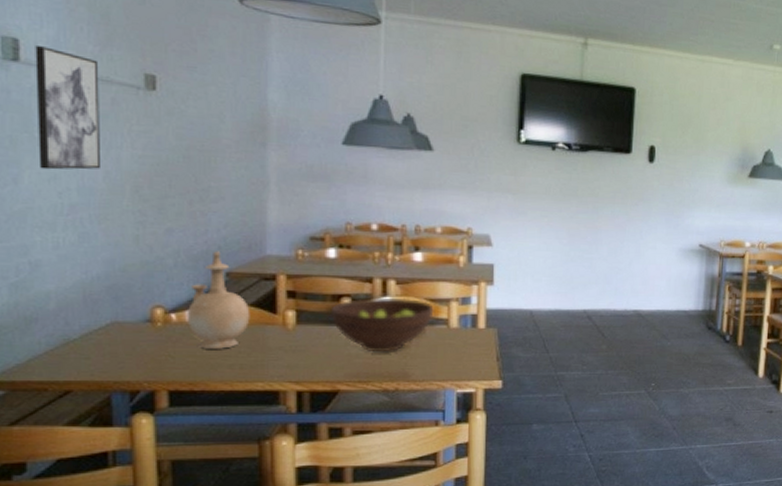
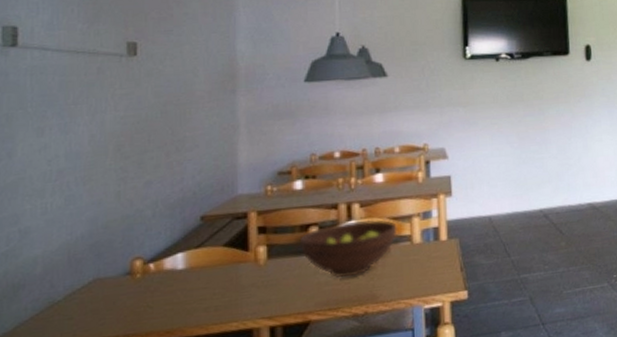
wall art: present [35,46,102,170] -> none [31,30,88,141]
vase: present [186,251,250,349] -> none [164,197,224,295]

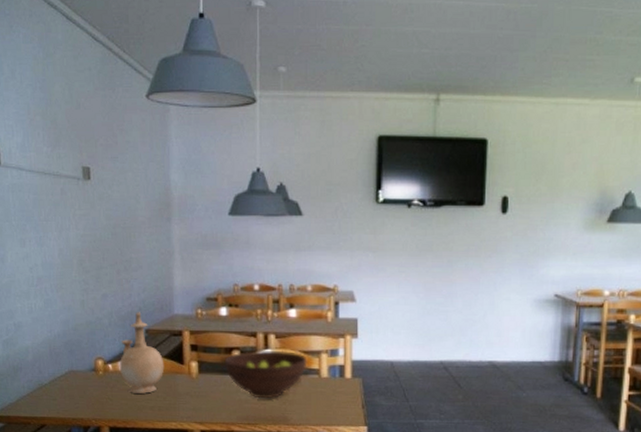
vase: none [164,197,224,295] -> present [119,312,165,394]

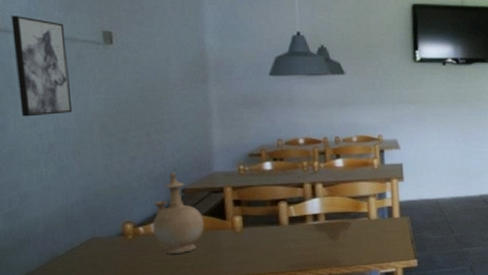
wall art: none [10,152,57,250] -> present [11,16,73,117]
fruit bowl: present [224,350,307,399] -> none [270,198,356,245]

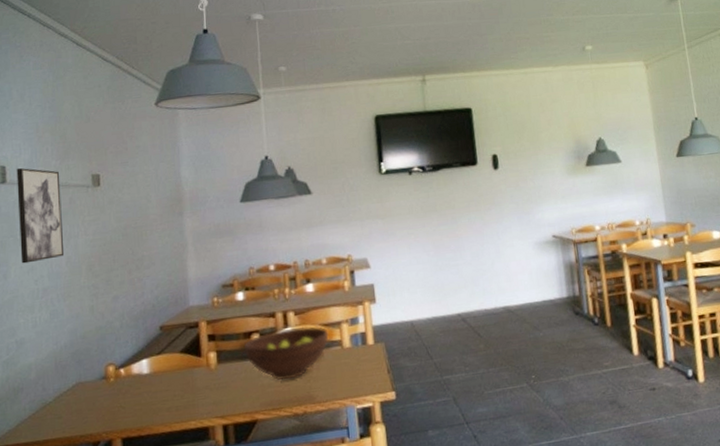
vase: present [152,172,205,254] -> none [132,309,181,397]
fruit bowl: none [270,198,356,245] -> present [243,326,329,380]

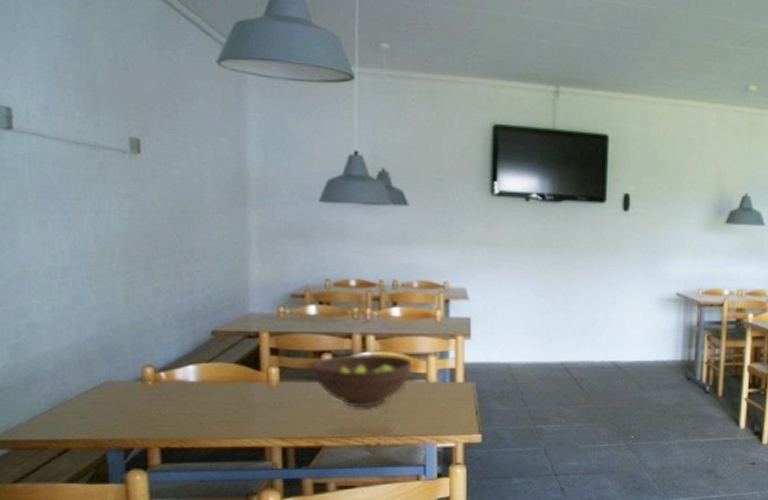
wall art: present [16,168,65,264] -> none [27,114,92,235]

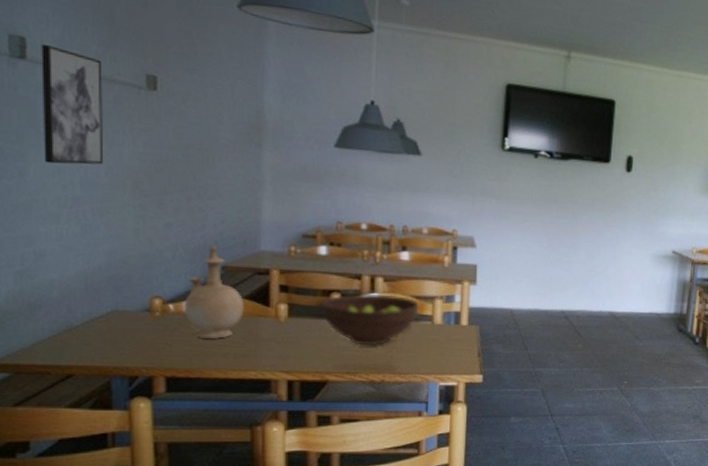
wall art: none [27,114,92,235] -> present [41,45,104,165]
vase: none [175,310,236,406] -> present [183,245,245,339]

